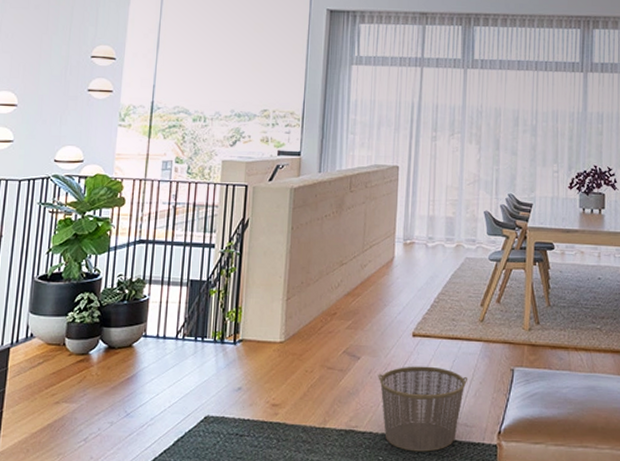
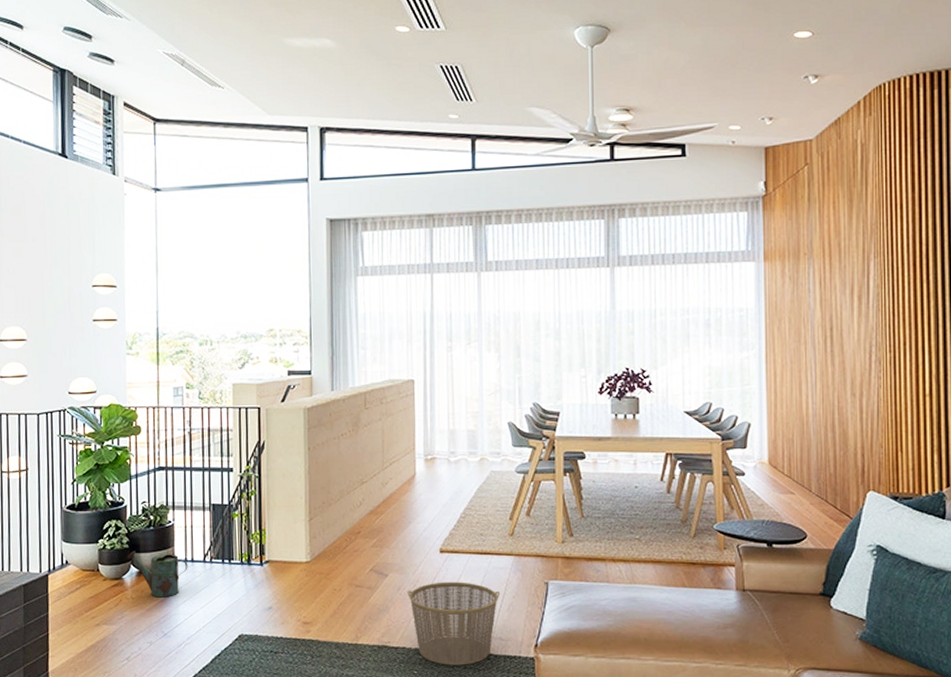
watering can: none [97,325,159,375] -> present [127,550,188,598]

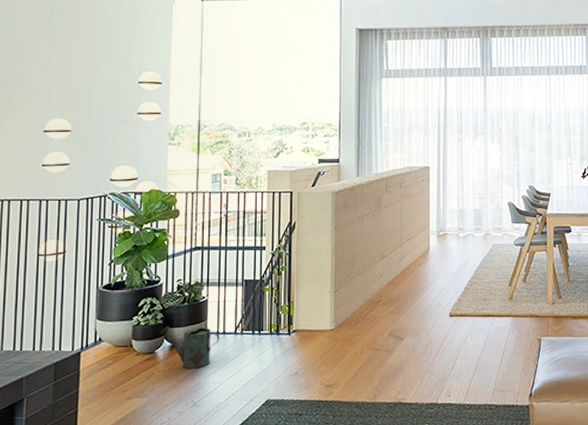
basket: present [407,582,501,665] -> none [420,341,501,417]

